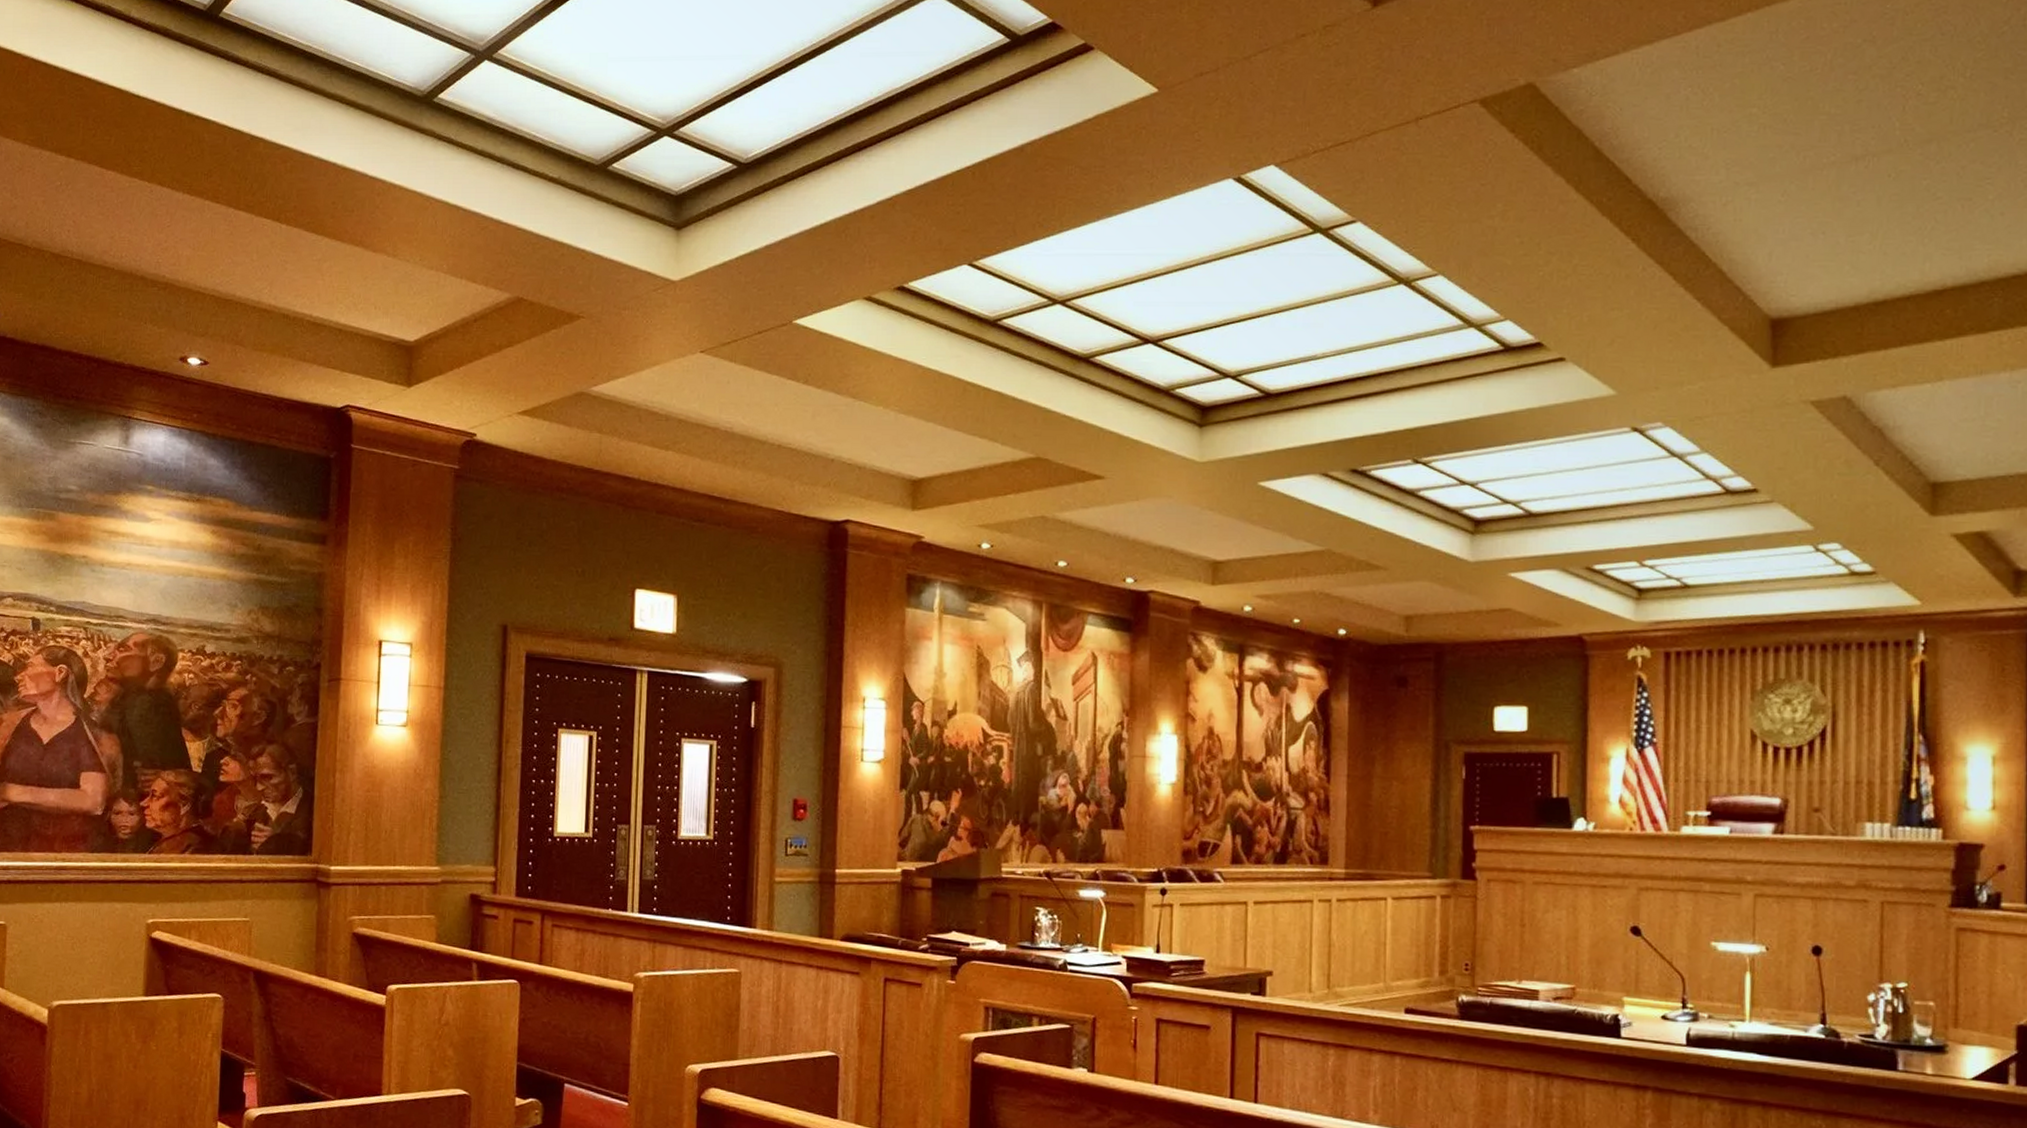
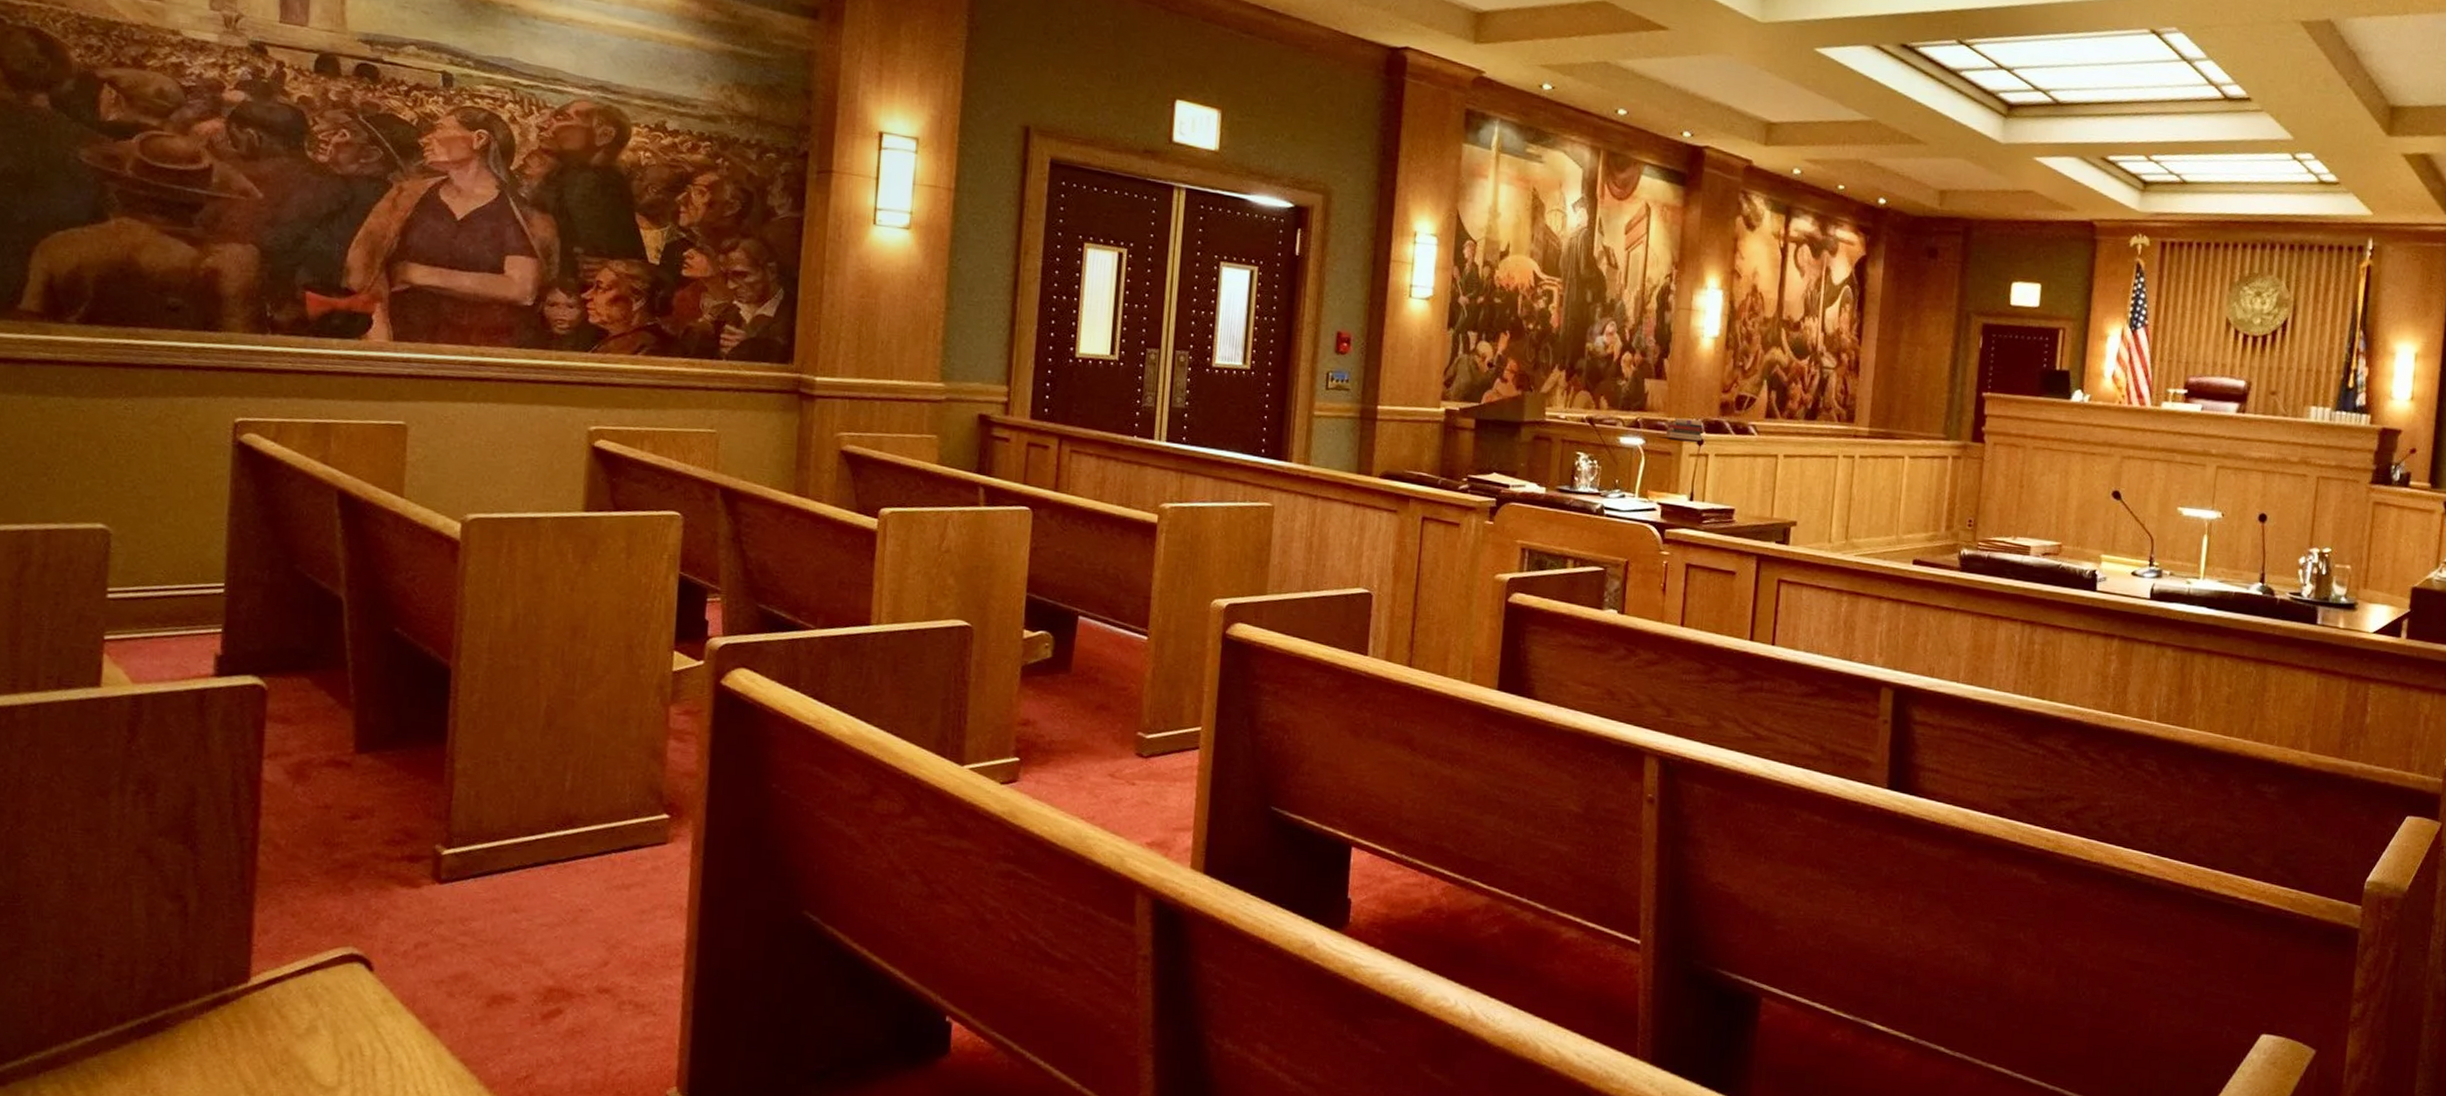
books: none [1124,867,1166,893] -> present [1664,417,1703,443]

